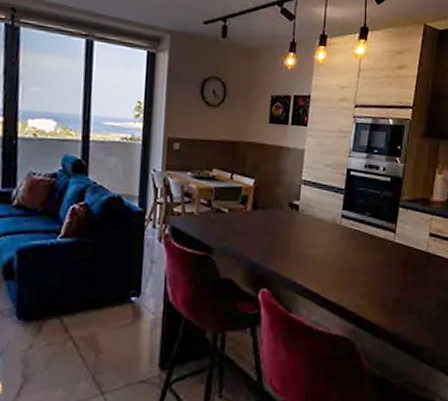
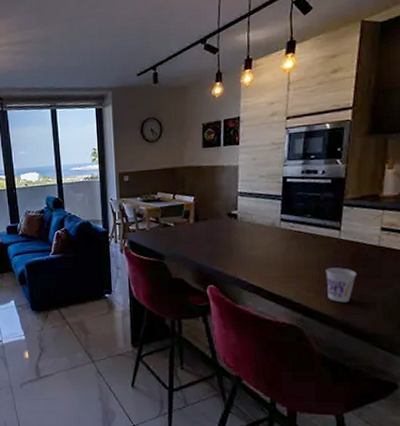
cup: none [380,273,407,312] -> present [325,268,357,303]

